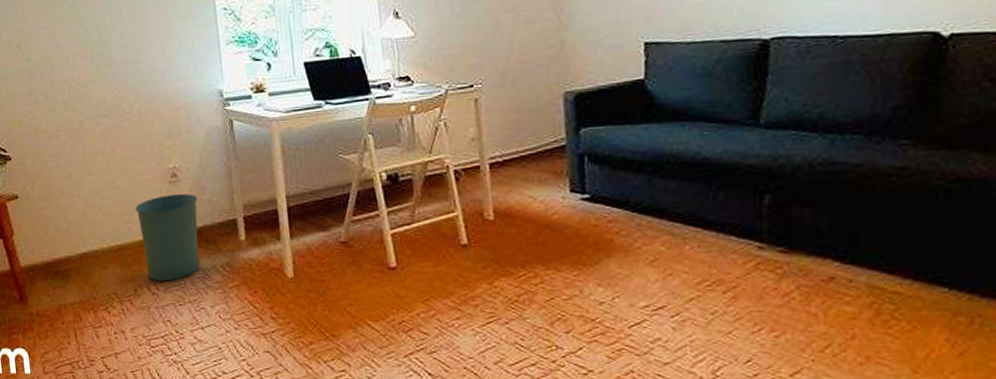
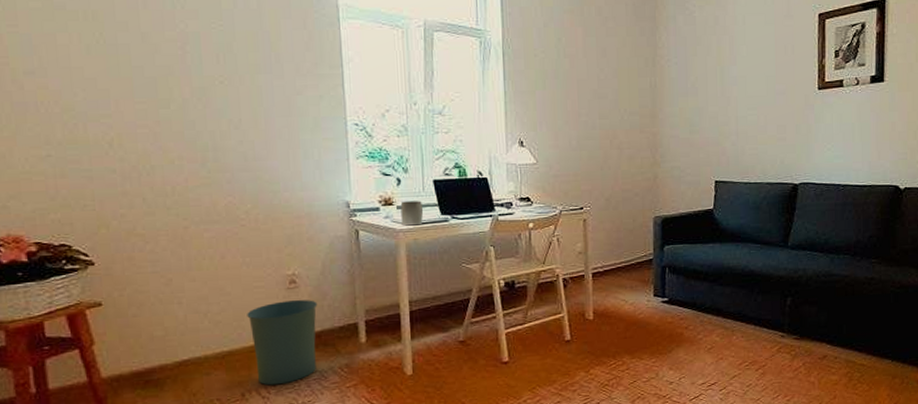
mug: none [272,86,296,114] -> present [400,201,423,226]

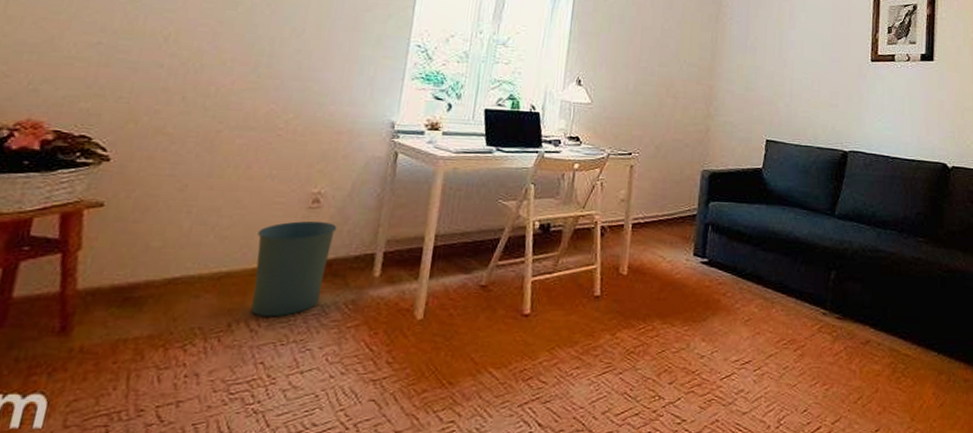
mug: present [400,201,423,226] -> none [444,127,469,154]

